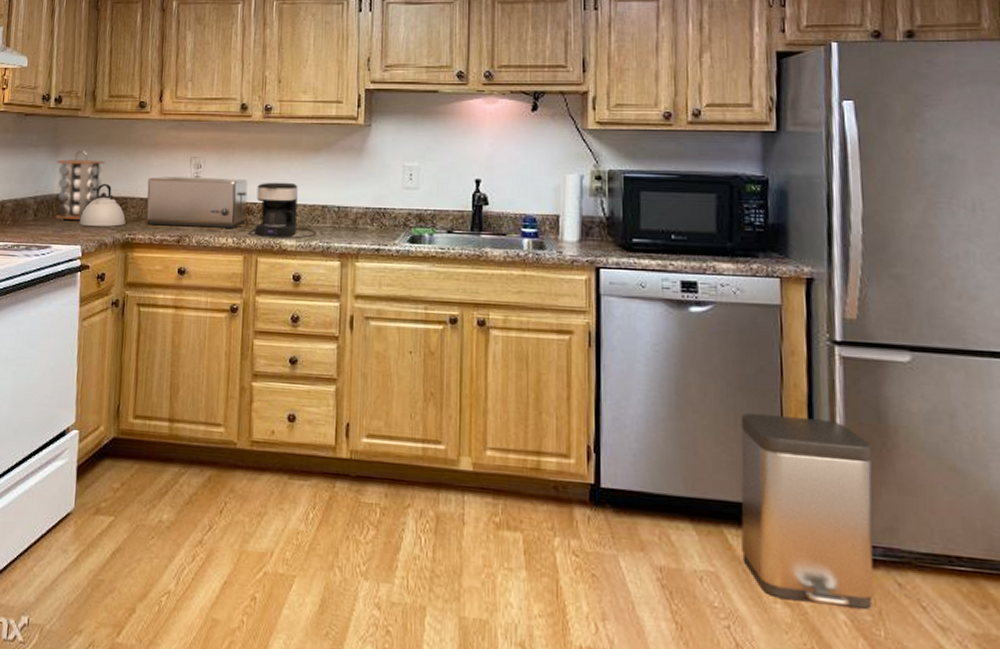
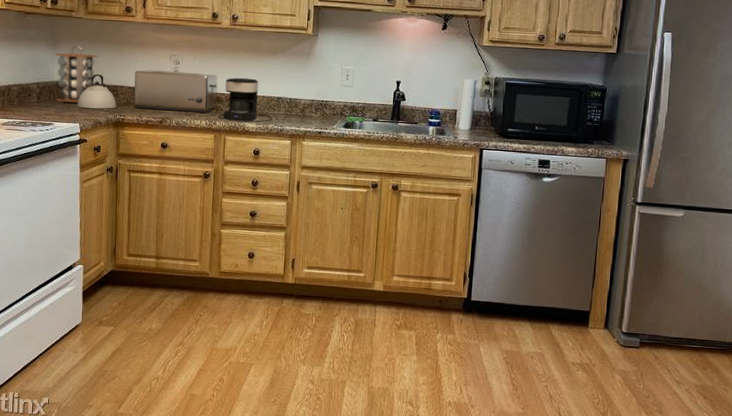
pedal bin: present [741,412,874,609] -> none [560,250,651,372]

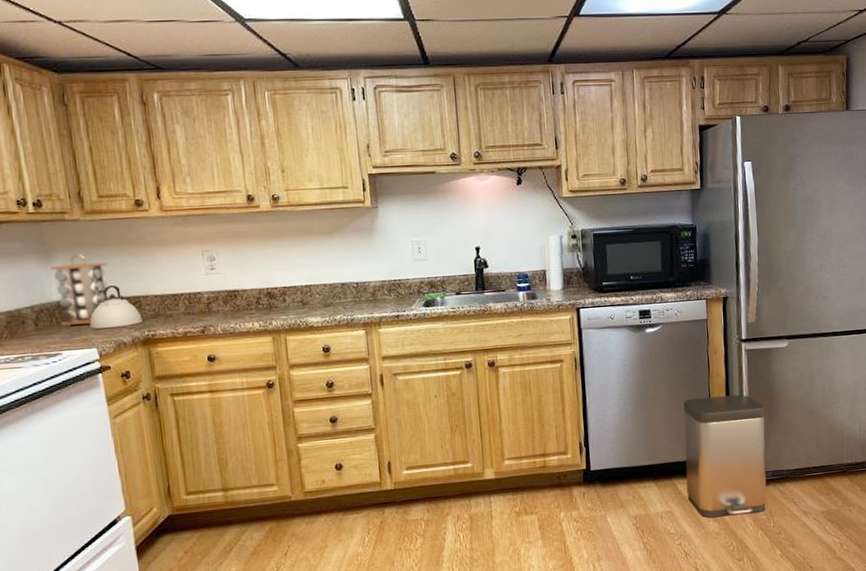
toaster: present [134,69,218,113] -> none [159,266,270,320]
coffee maker: present [218,77,273,123] -> none [273,265,340,319]
pedal bin: none [560,250,651,372] -> present [683,394,767,518]

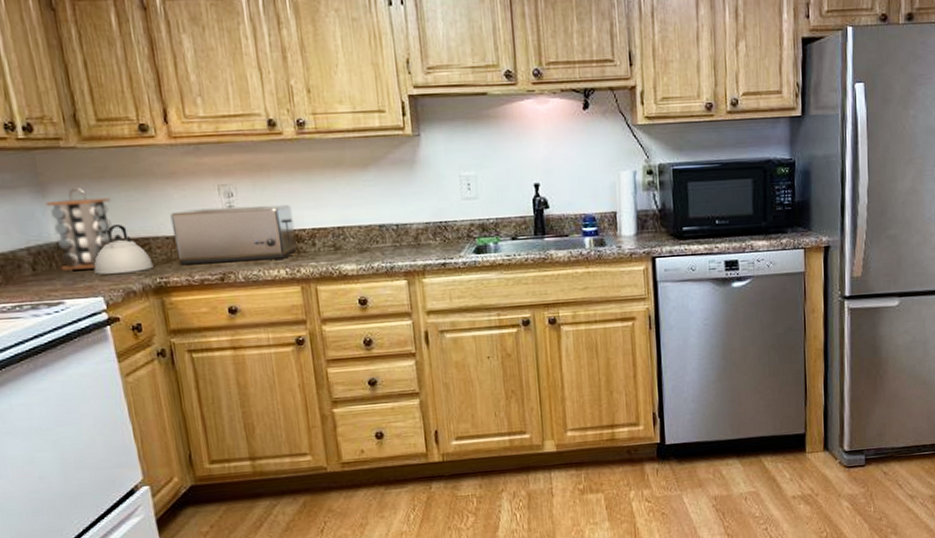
toaster: none [159,266,270,320] -> present [170,204,297,265]
pedal bin: present [683,394,767,518] -> none [774,360,870,501]

